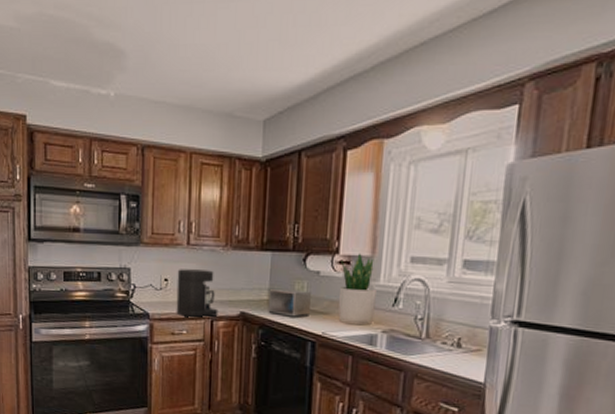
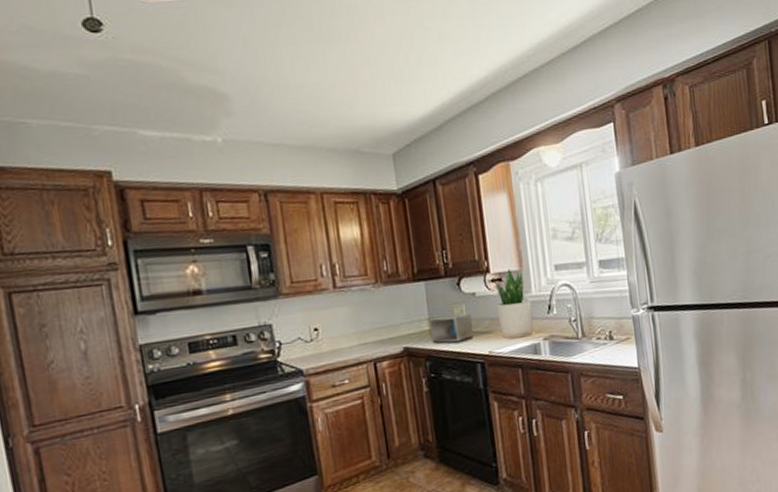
coffee maker: present [176,269,218,318] -> none [327,310,381,366]

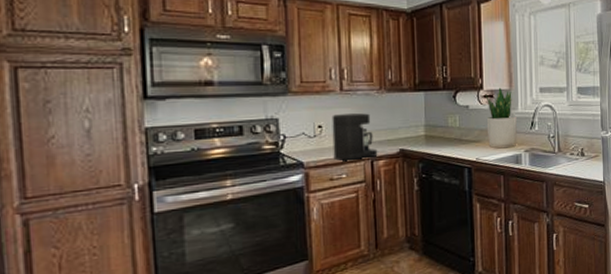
coffee maker: none [327,310,381,366] -> present [332,113,378,162]
toaster: present [429,314,475,345] -> none [425,123,465,150]

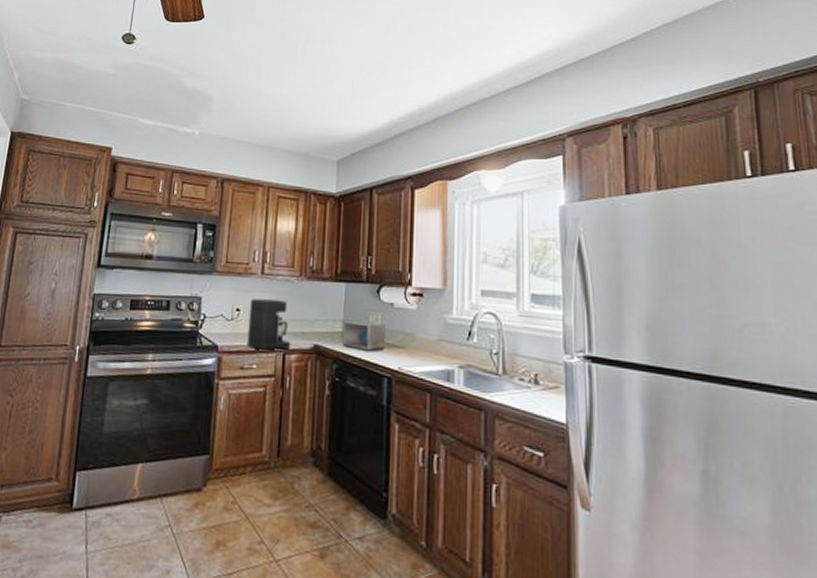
toaster: none [425,123,465,150] -> present [342,320,387,353]
planter: present [485,87,517,149] -> none [414,285,450,361]

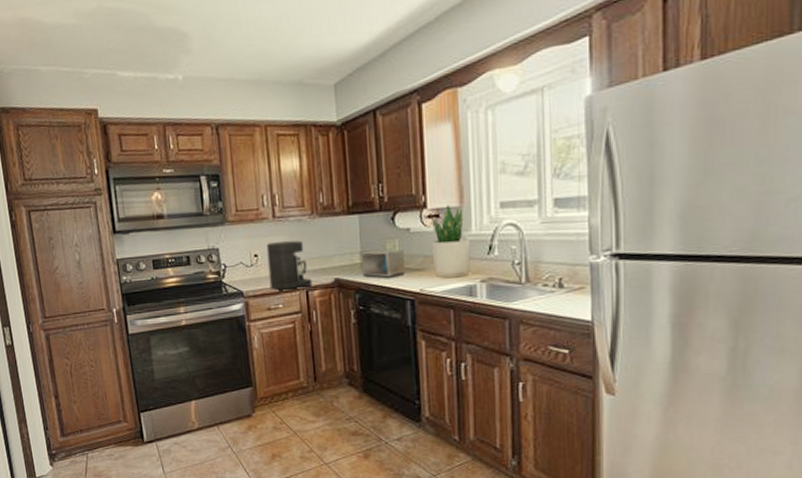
planter: none [414,285,450,361] -> present [430,204,471,278]

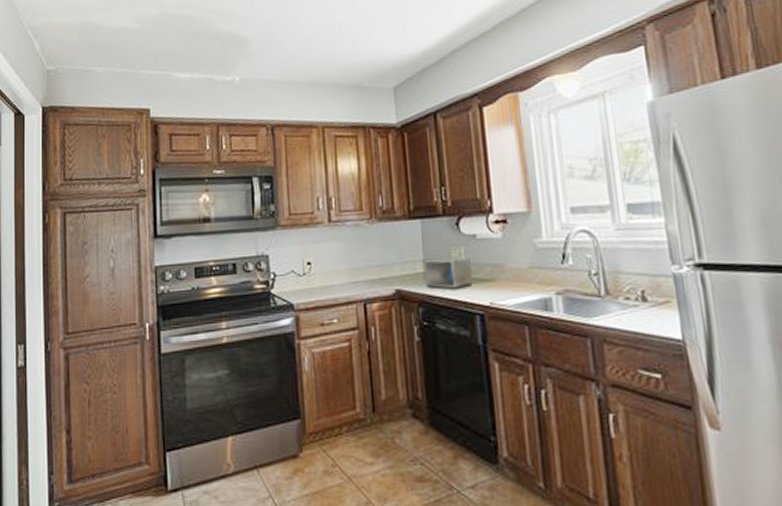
coffee maker: present [266,240,313,291] -> none [320,247,371,304]
planter: present [430,204,471,278] -> none [496,209,544,290]

